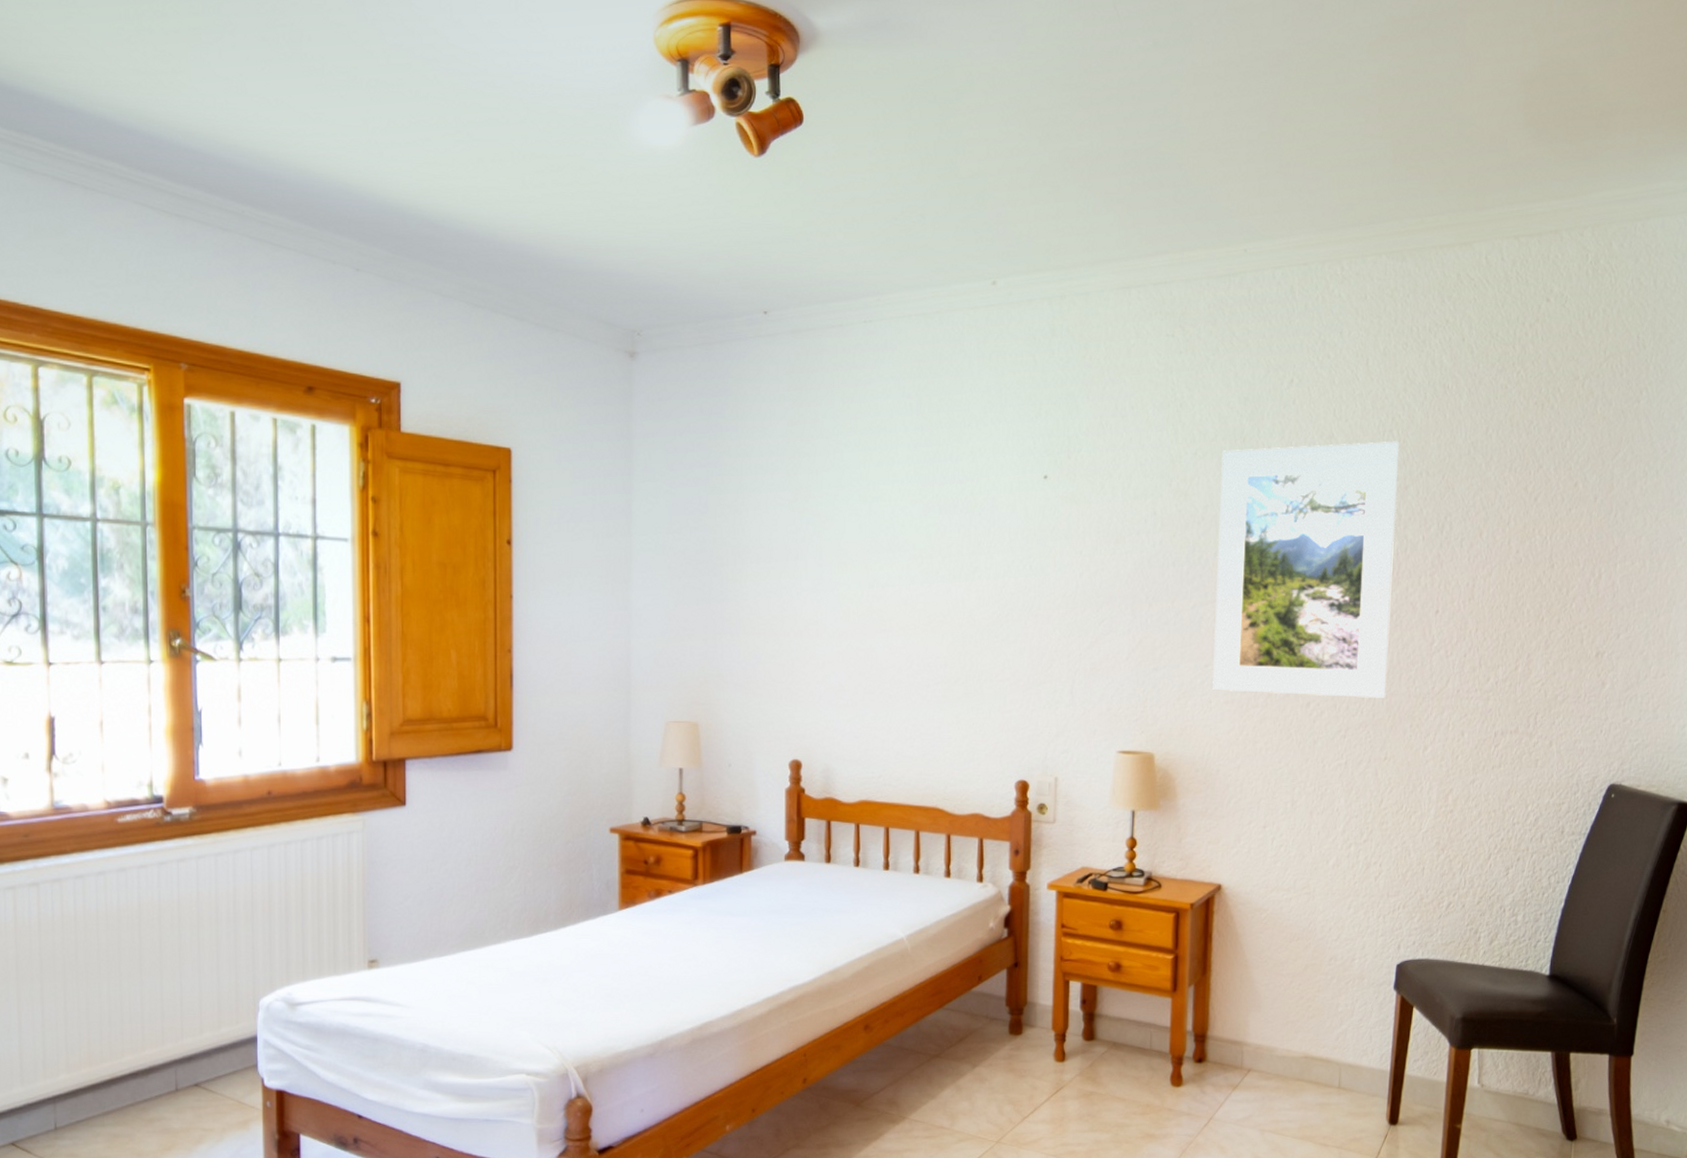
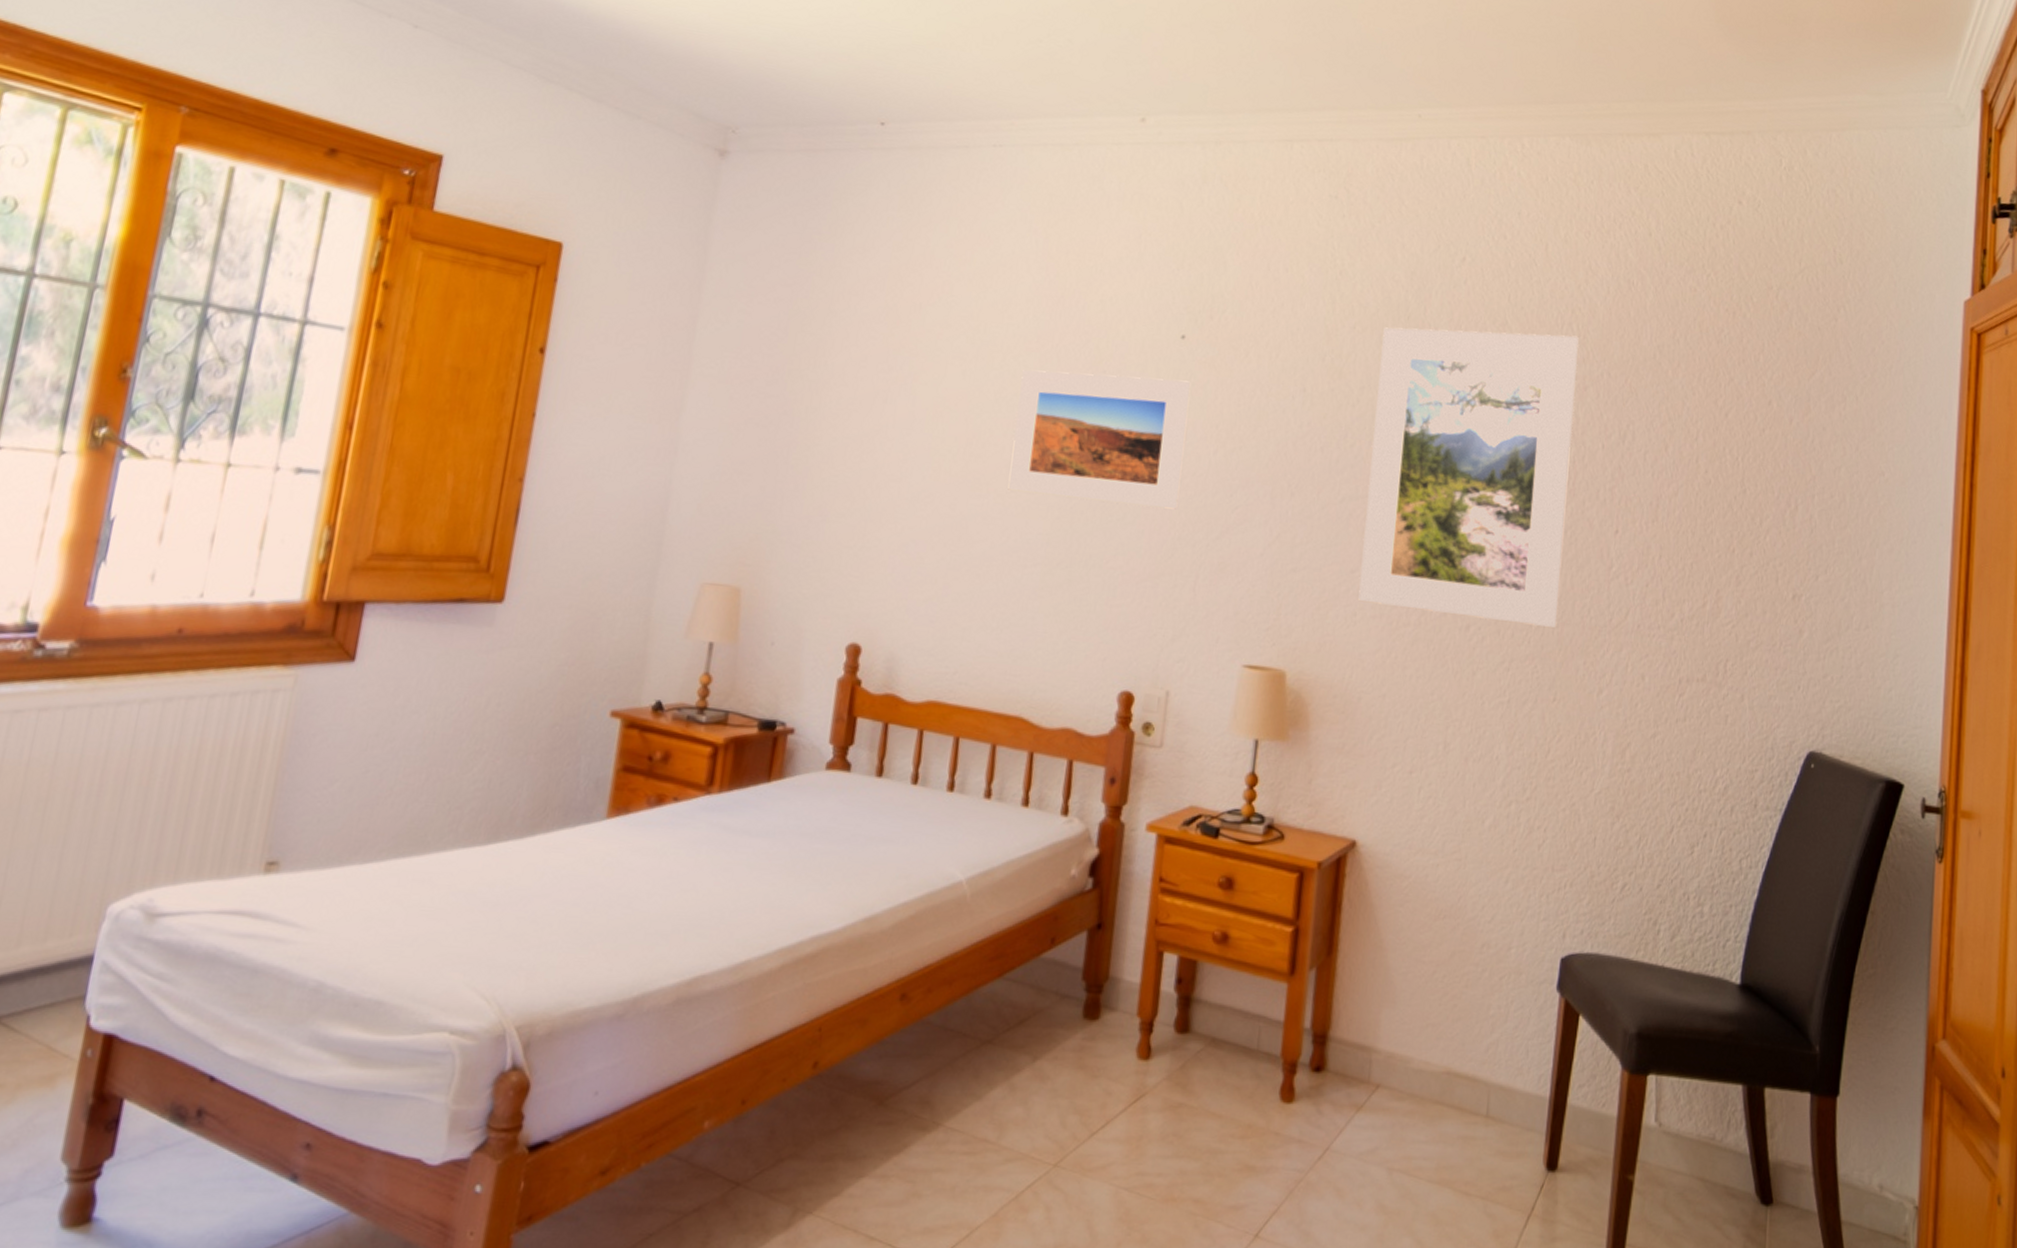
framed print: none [907,515,1056,627] -> present [1008,370,1191,510]

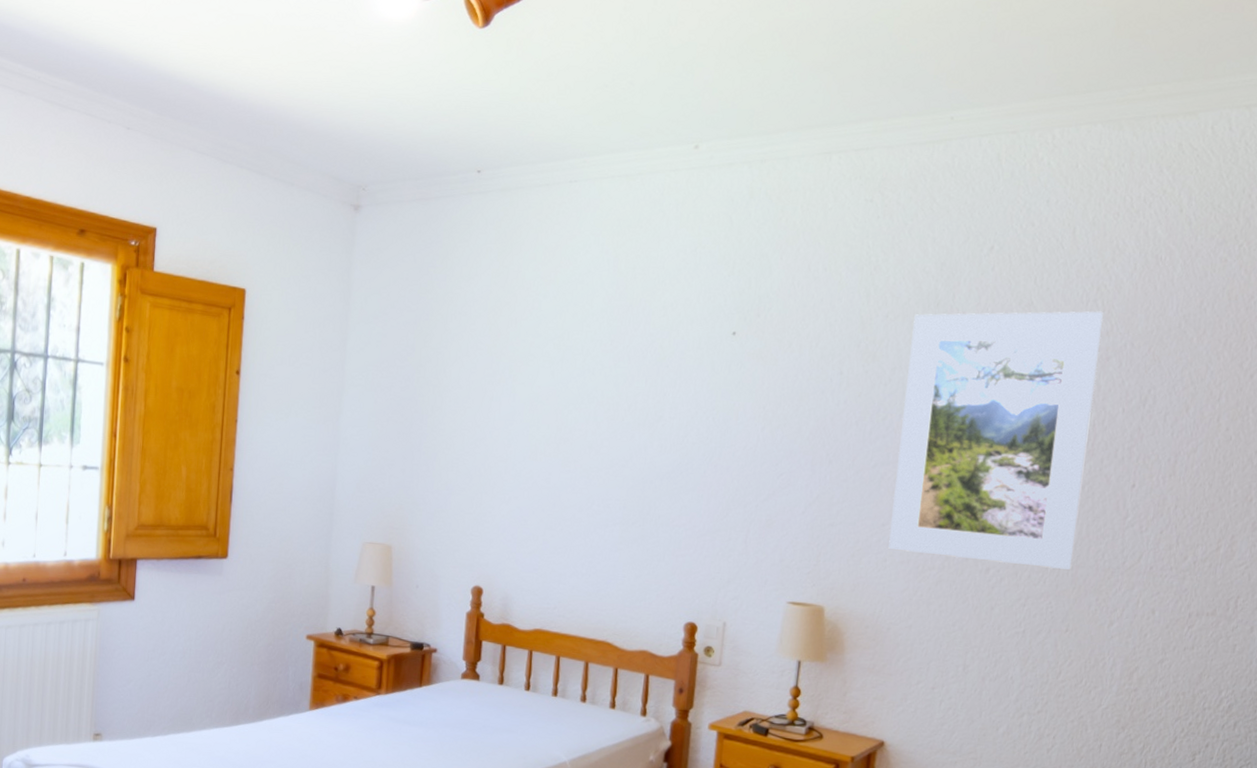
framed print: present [1008,370,1191,510] -> none [591,368,742,477]

